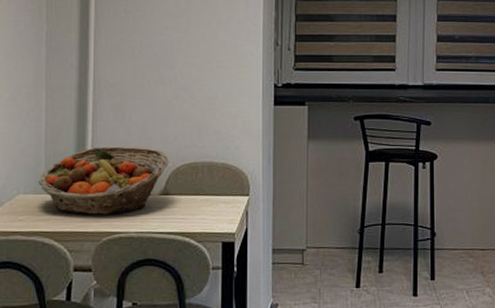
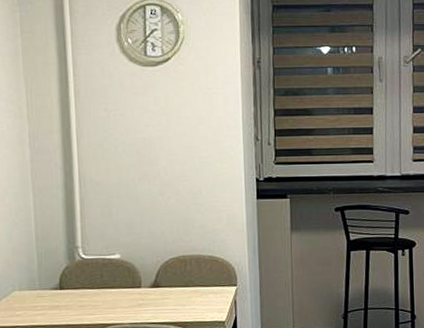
fruit basket: present [39,146,168,215] -> none [33,242,157,309]

